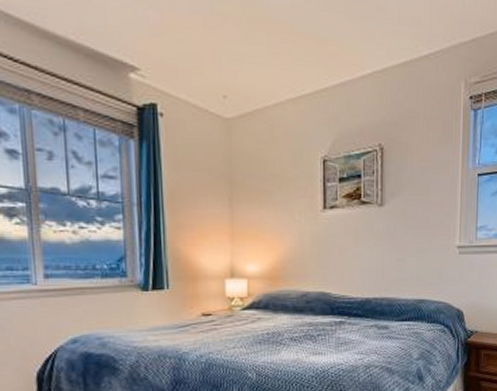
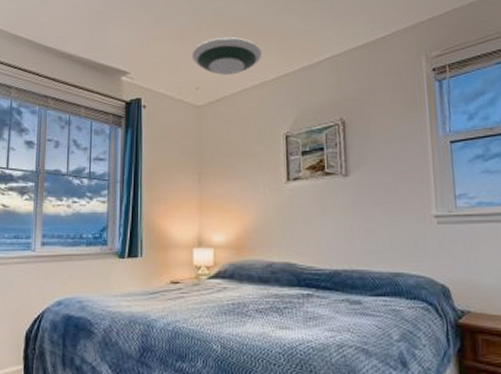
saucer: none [218,34,298,84] -> present [193,37,261,75]

